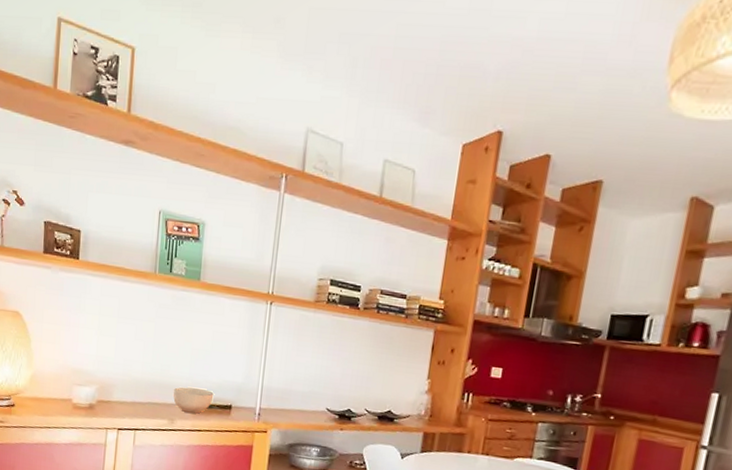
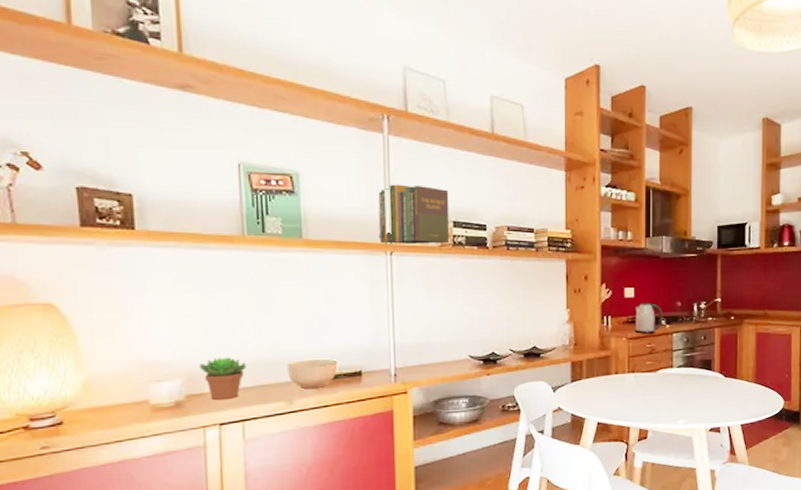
succulent plant: none [109,373,144,410] -> present [199,357,247,401]
books: none [263,239,331,300] -> present [378,184,450,244]
kettle: none [496,385,531,419] -> present [635,303,663,334]

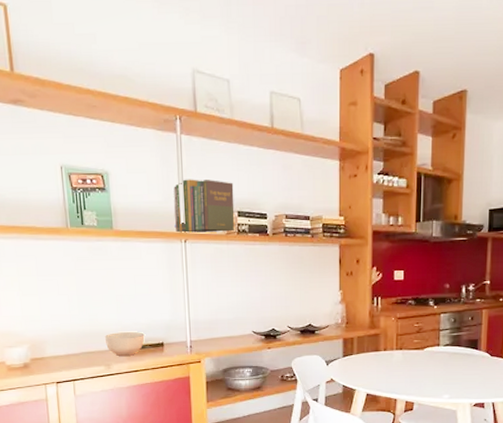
succulent plant: present [199,357,247,401] -> none [39,329,75,364]
kettle: present [635,303,663,334] -> none [404,285,431,314]

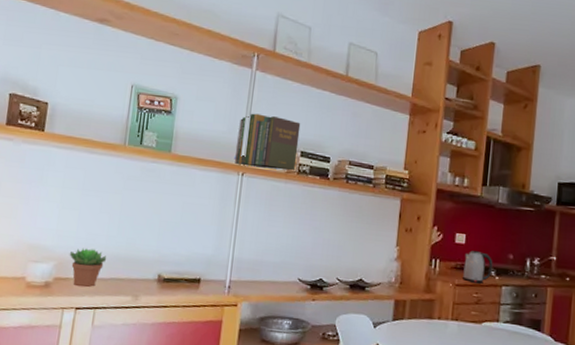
succulent plant: none [39,329,75,364] -> present [69,248,107,287]
bowl: present [104,332,145,356] -> none [138,261,182,289]
kettle: none [404,285,431,314] -> present [463,251,493,284]

